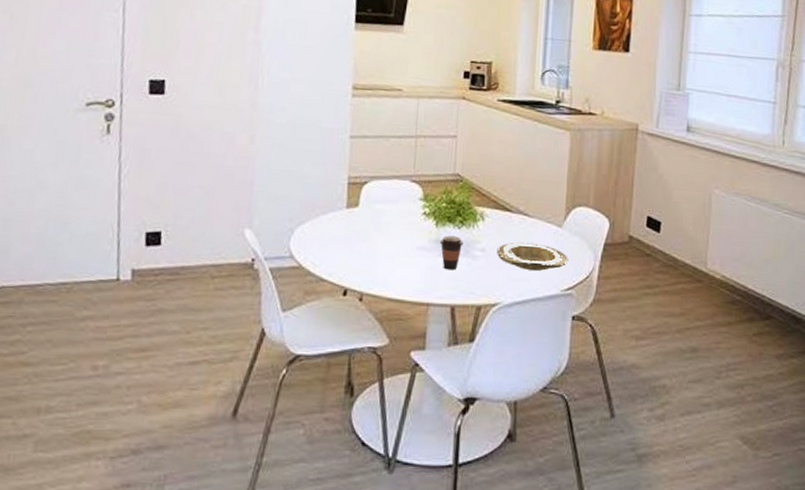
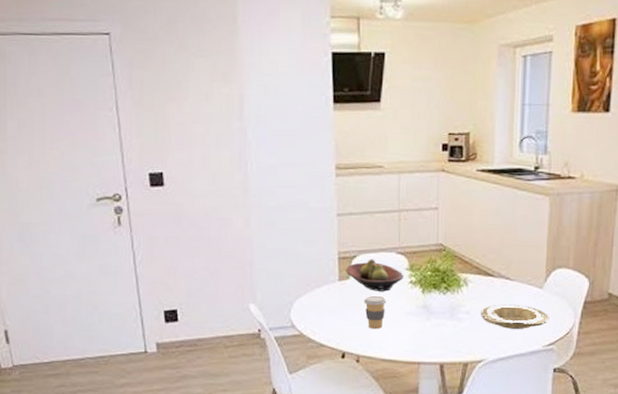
fruit bowl: none [354,186,417,222] -> present [345,259,404,292]
coffee cup: none [372,225,397,264] -> present [364,295,387,329]
coffee cup: present [439,235,463,270] -> none [426,301,449,332]

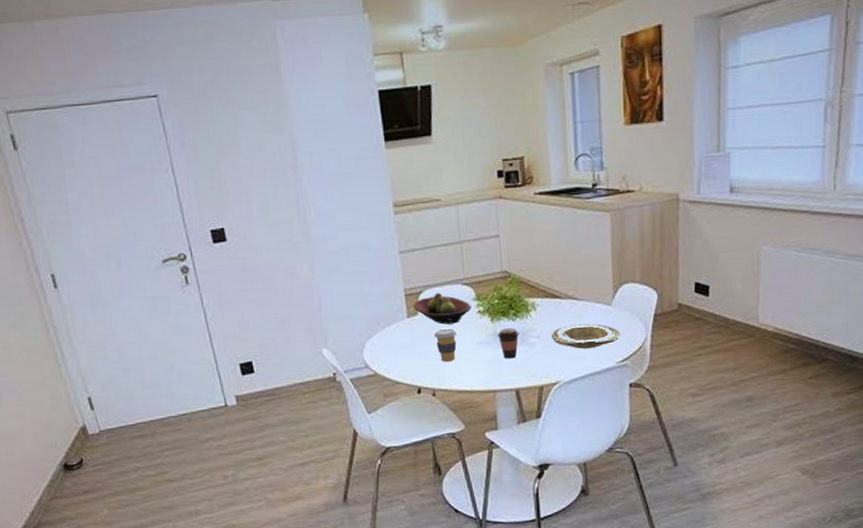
coffee cup: none [426,301,449,332] -> present [497,328,519,359]

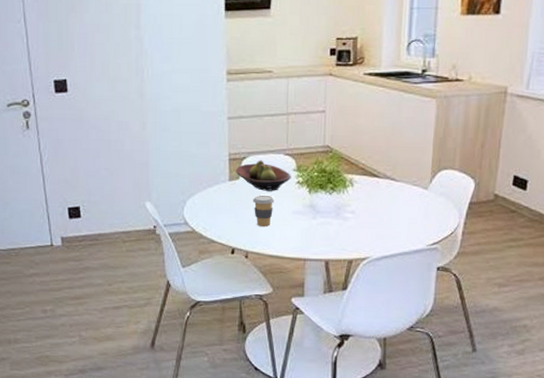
coffee cup: present [497,328,519,359] -> none [313,201,335,231]
plate: present [551,323,621,349] -> none [366,204,434,229]

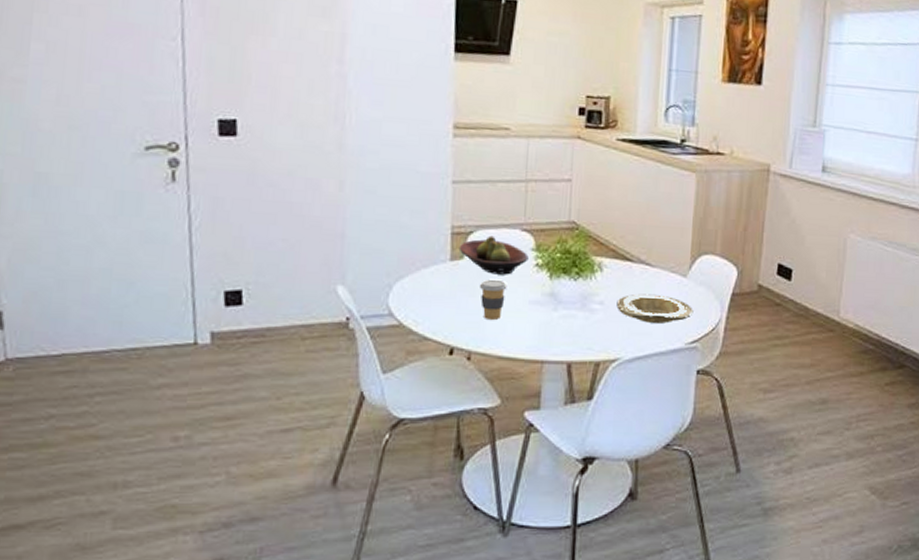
plate: none [366,204,434,229] -> present [616,293,694,324]

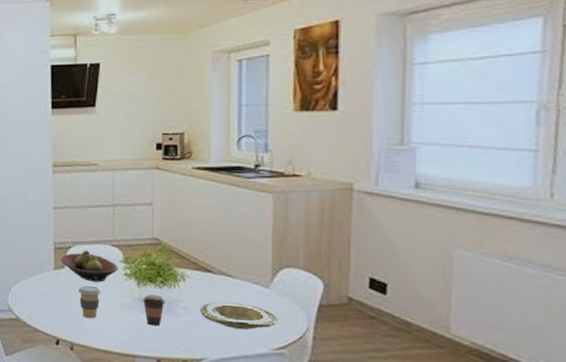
coffee cup: none [554,288,580,325] -> present [142,294,165,326]

